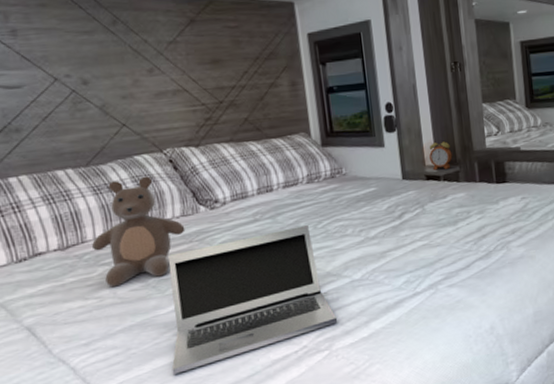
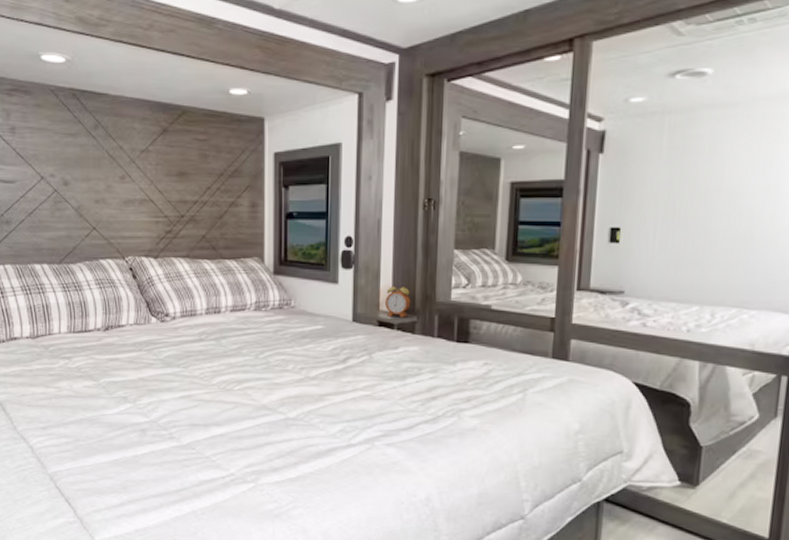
teddy bear: present [91,176,186,288] -> none [56,280,137,381]
laptop: present [167,225,338,375] -> none [111,353,267,473]

